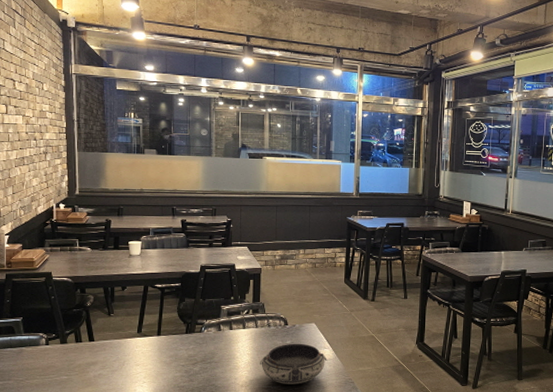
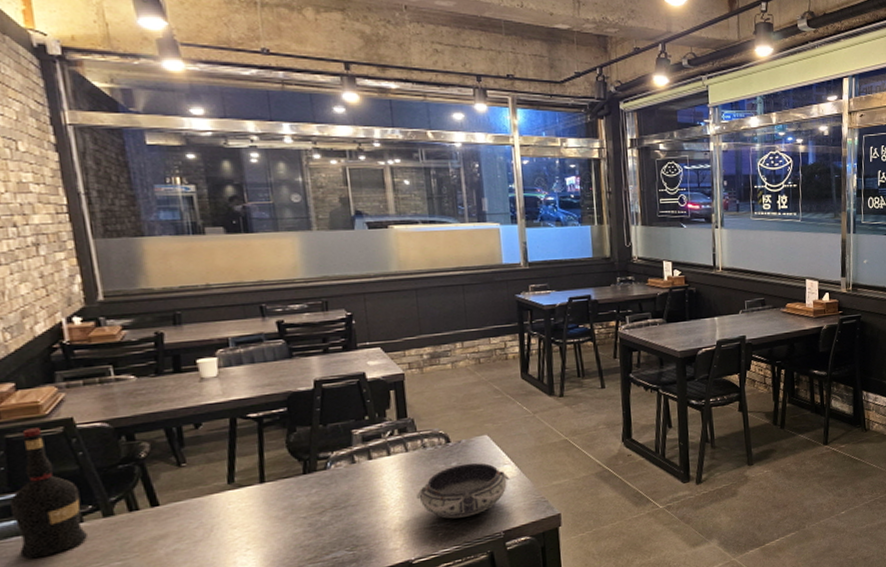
liquor: none [10,276,50,365] -> present [10,427,87,559]

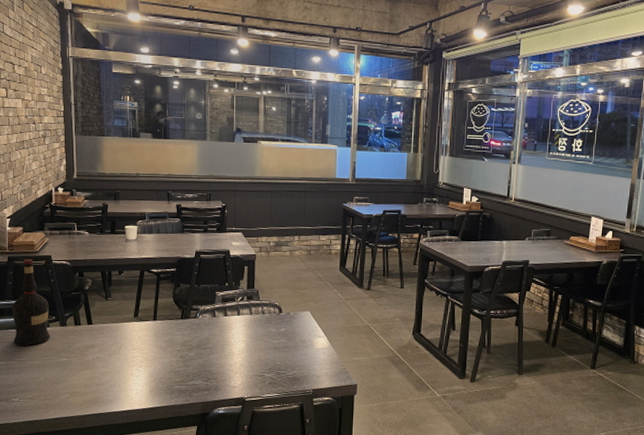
bowl: present [417,463,510,519] -> none [254,331,322,373]

